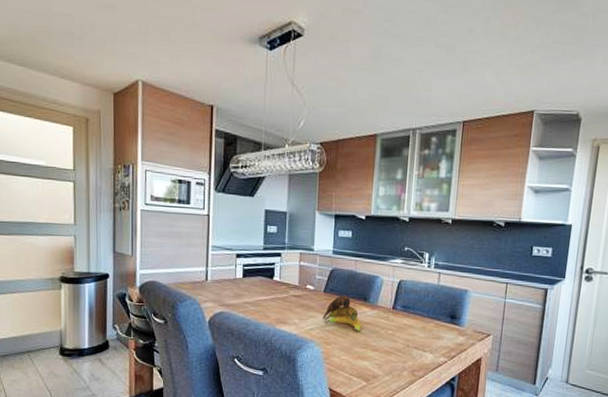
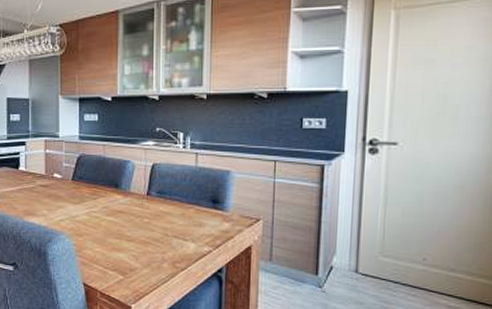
banana: present [322,296,362,331] -> none [72,183,115,221]

